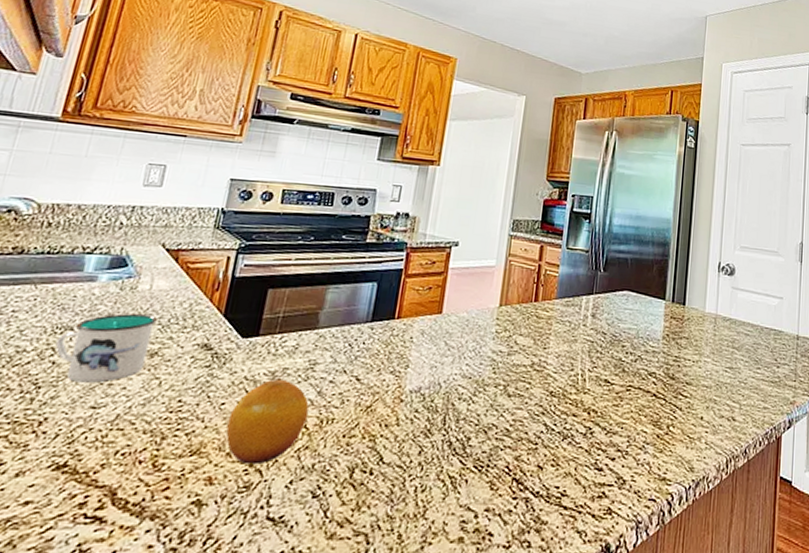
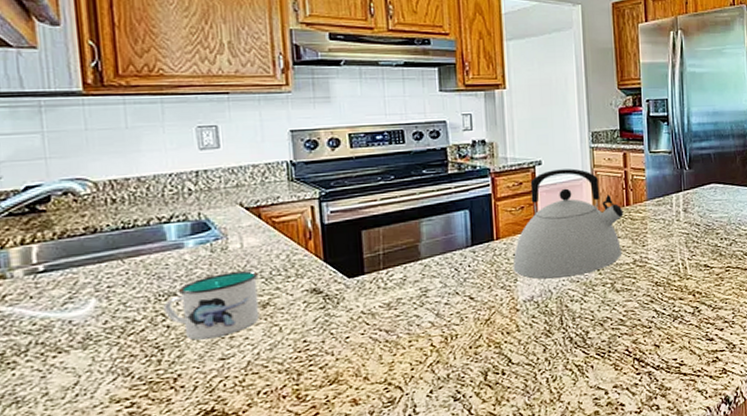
fruit: present [225,379,309,465] -> none [357,308,432,384]
kettle: none [406,253,531,371] -> present [512,168,624,279]

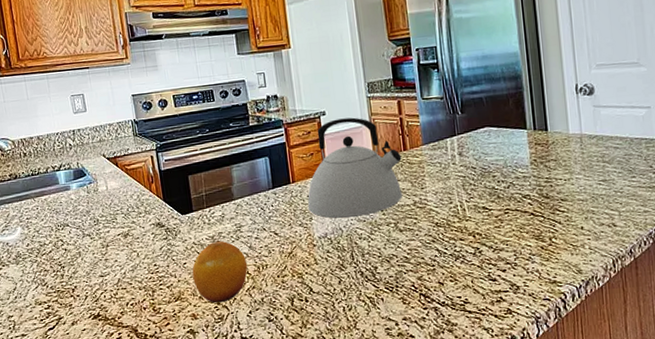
mug: present [163,271,260,340] -> none [61,208,123,261]
fruit: none [357,308,432,384] -> present [192,240,248,303]

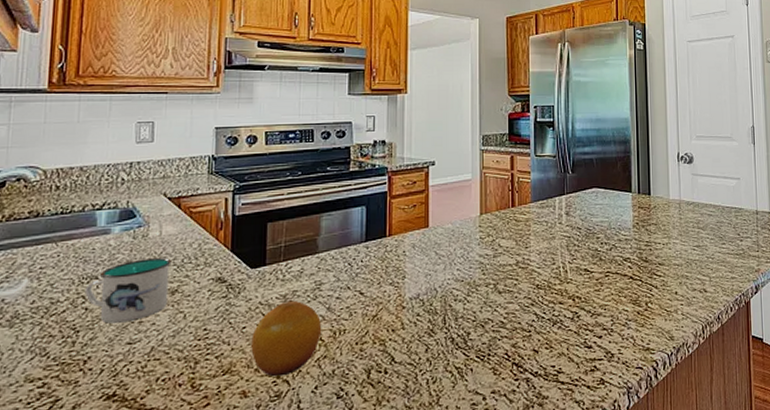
mug: none [61,208,123,261] -> present [85,258,172,324]
kettle: present [307,117,402,218] -> none [402,169,509,277]

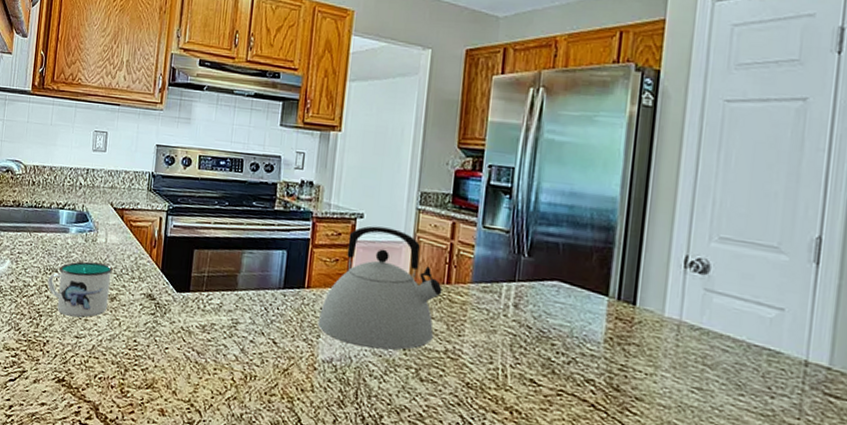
fruit: present [251,300,322,377] -> none [171,332,235,406]
kettle: none [402,169,509,277] -> present [317,226,442,350]

